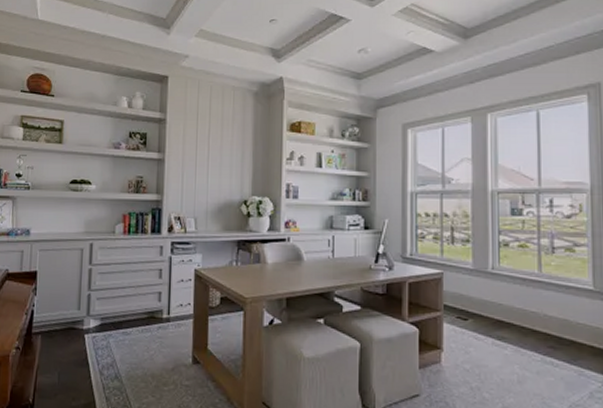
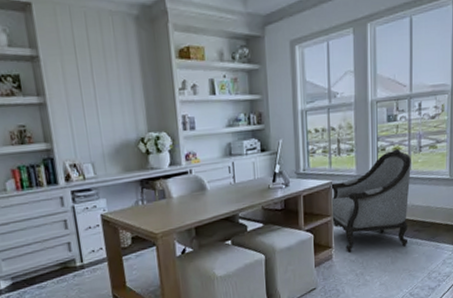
armchair: none [440,246,542,365] -> present [329,149,411,253]

